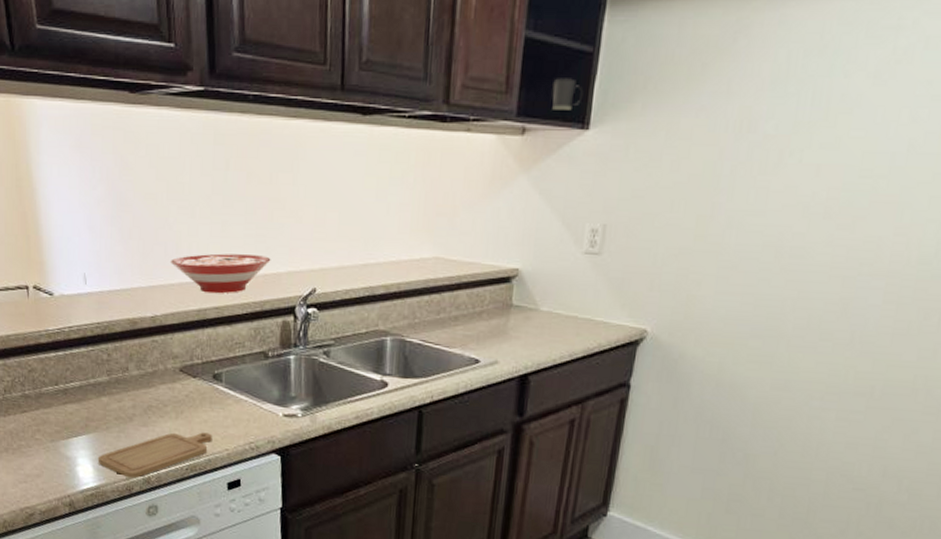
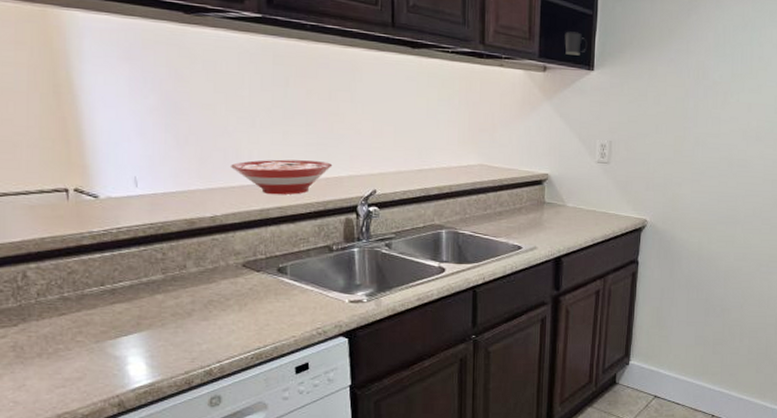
chopping board: present [97,432,212,479] -> none [152,322,278,372]

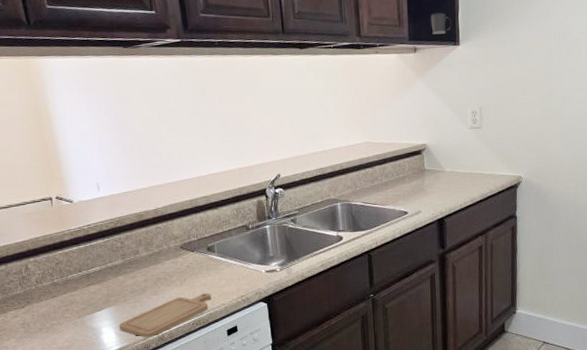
chopping board: none [152,322,278,372] -> present [119,293,211,338]
bowl: present [230,159,333,195] -> none [165,154,244,187]

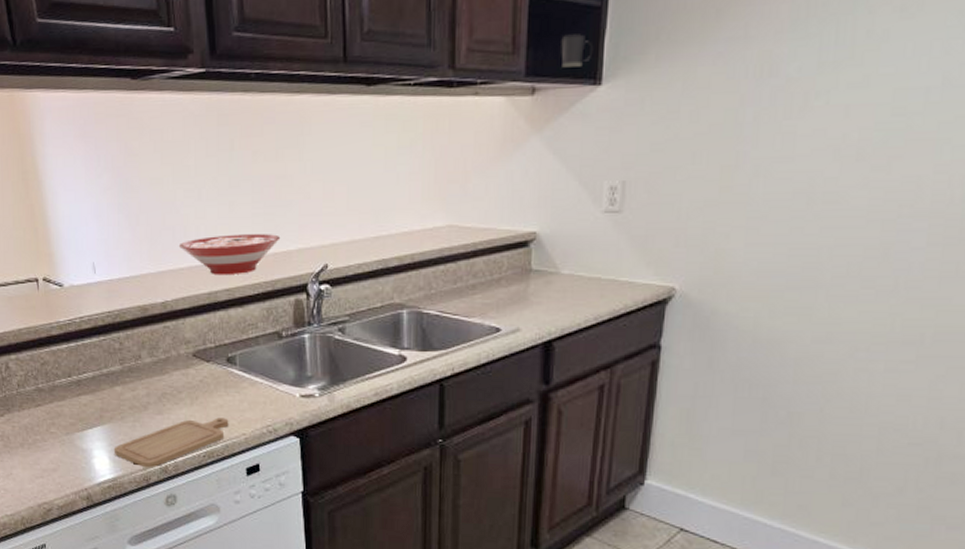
bowl: none [165,154,244,187] -> present [178,234,281,276]

